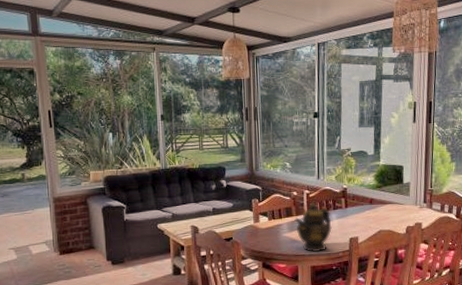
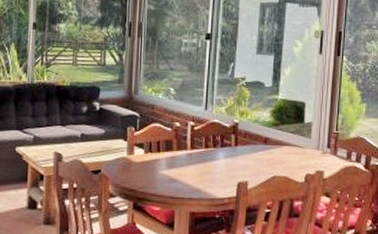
teapot: present [294,202,332,253] -> none [175,136,218,197]

